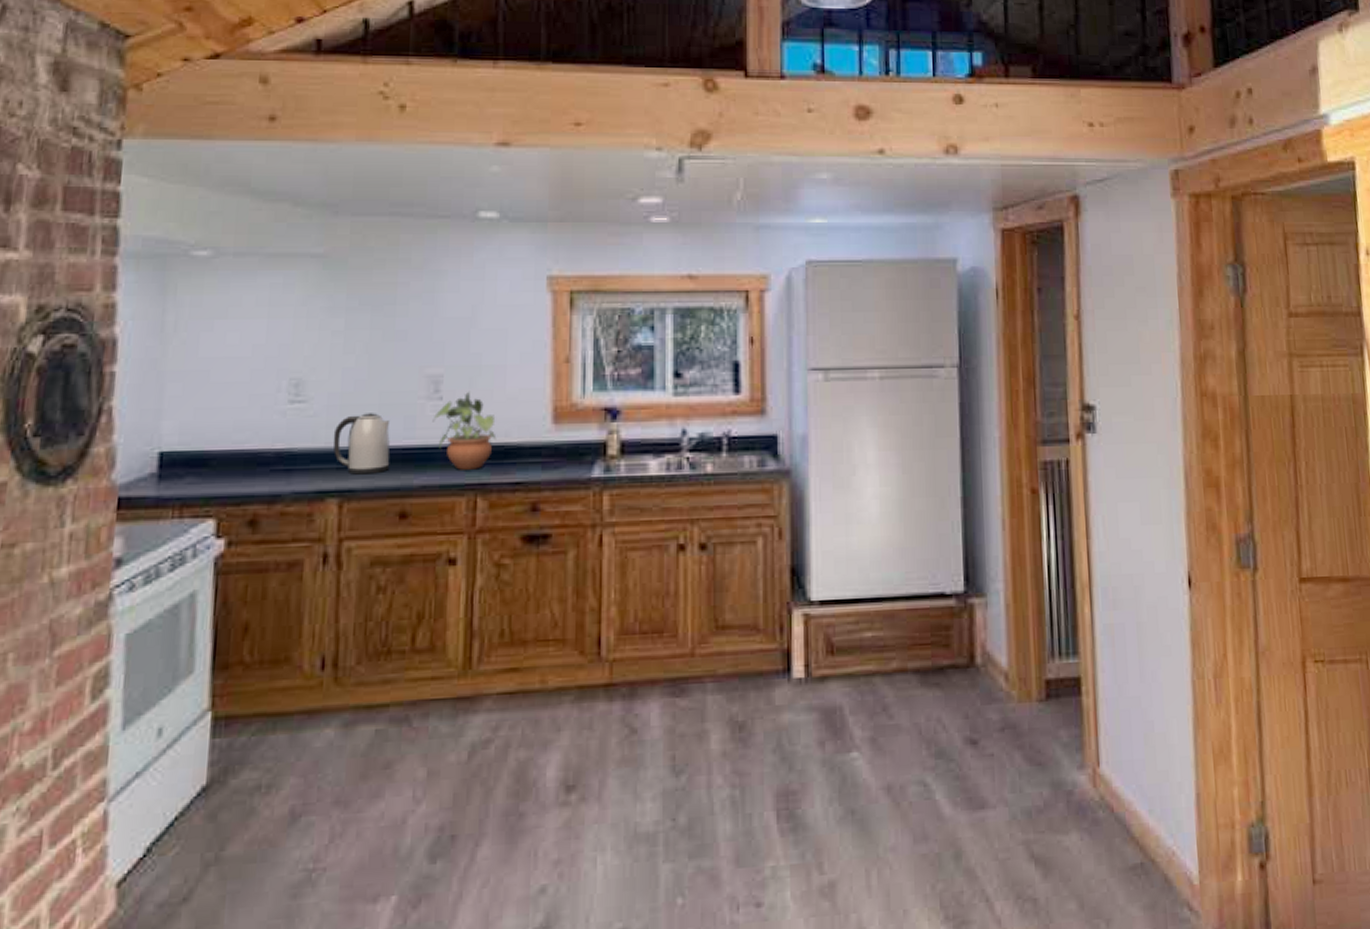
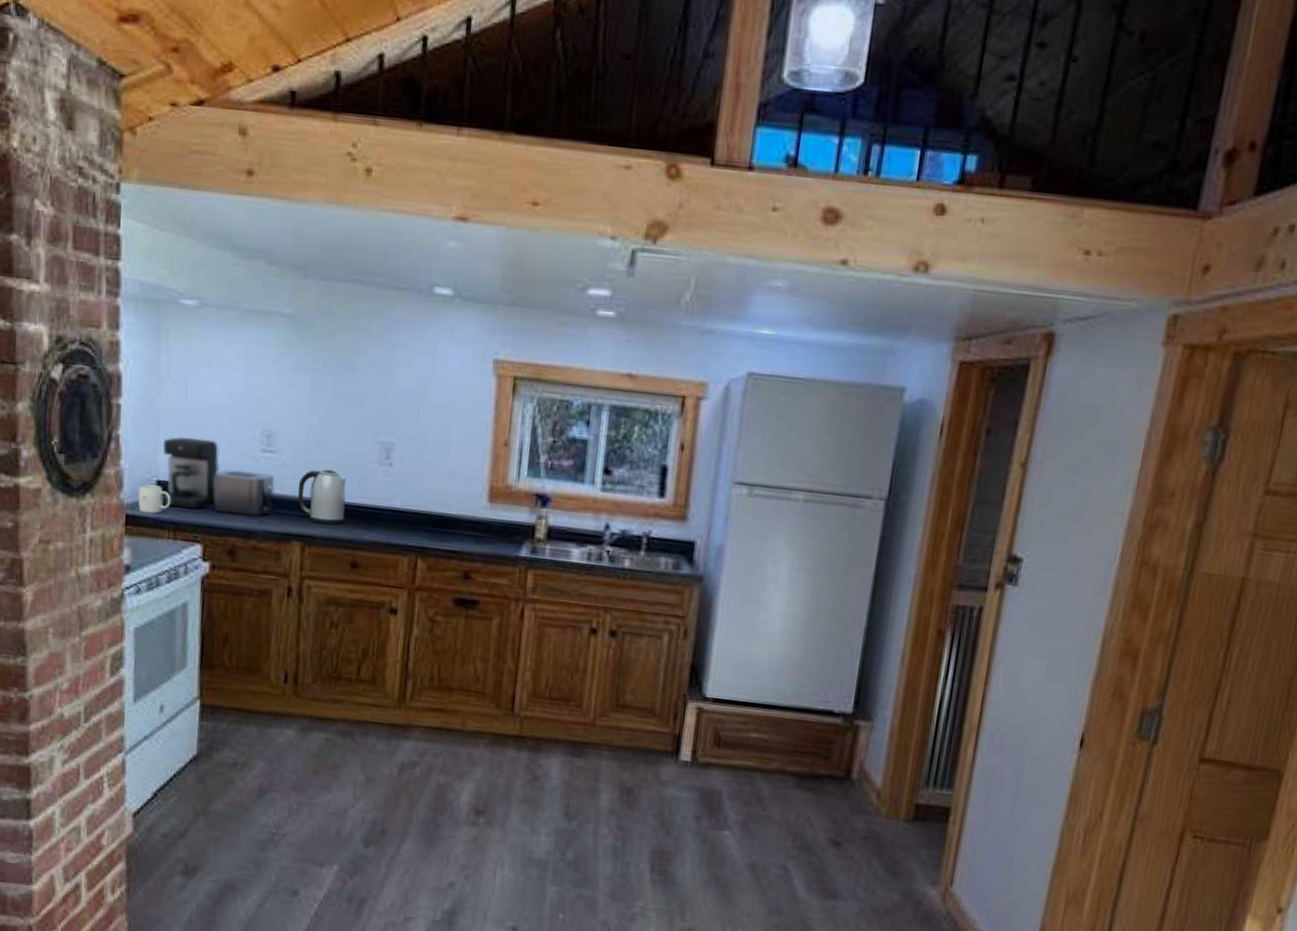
mug: none [134,458,177,493] -> present [137,484,171,514]
coffee maker: none [164,398,236,480] -> present [161,436,218,509]
toaster: none [228,426,305,478] -> present [211,470,275,517]
potted plant: present [432,391,497,470] -> none [382,461,438,534]

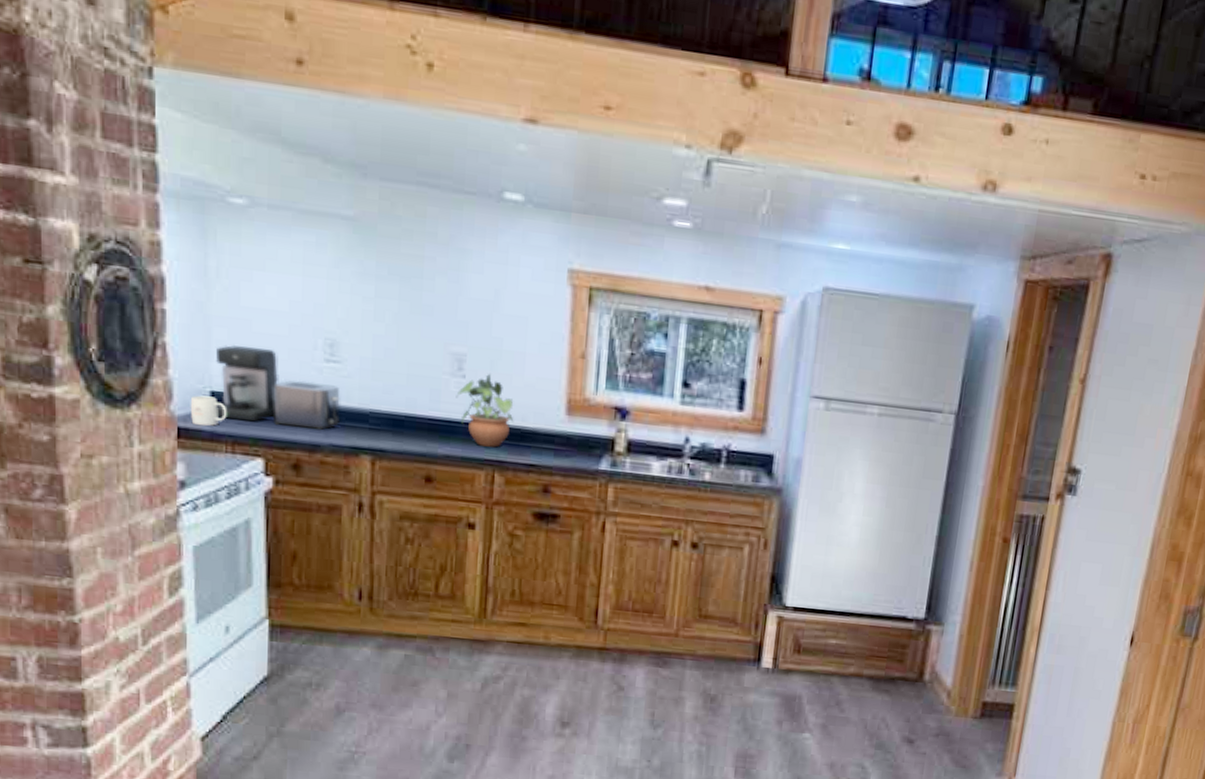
kettle: present [297,469,346,525] -> none [365,381,417,439]
potted plant: none [382,461,438,534] -> present [456,373,514,448]

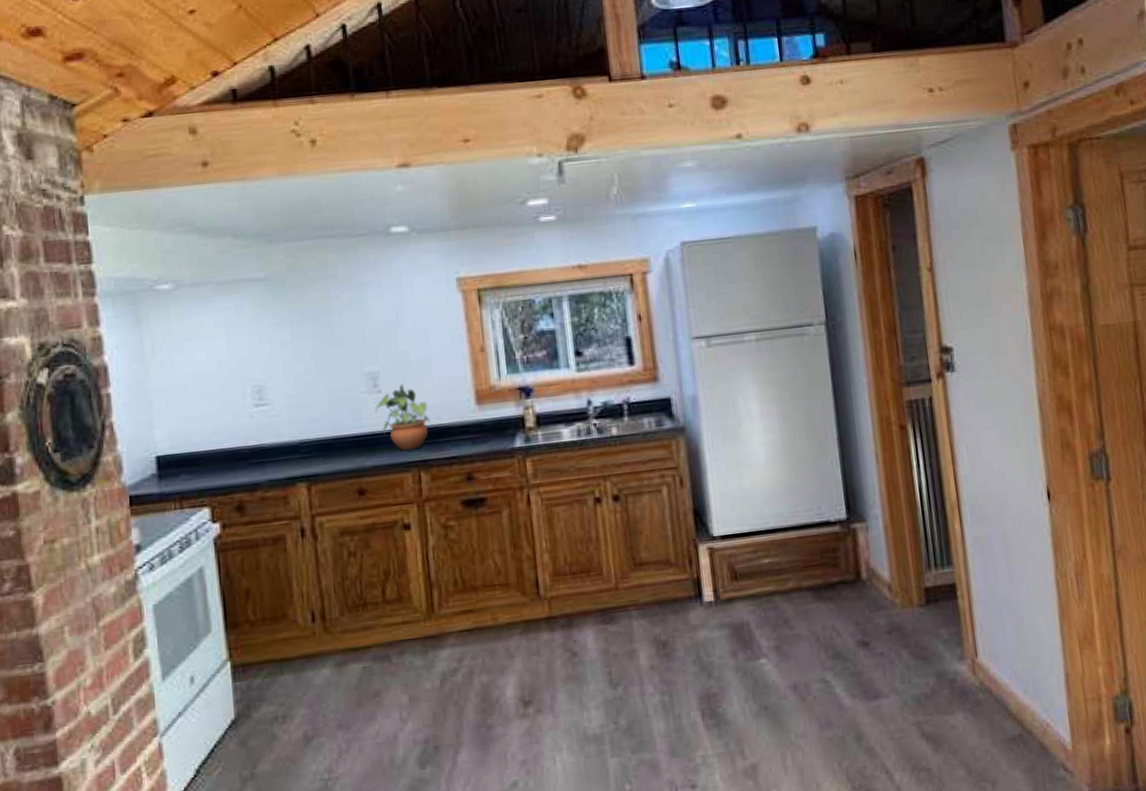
mug: present [190,395,227,427] -> none [138,461,173,491]
coffee maker: present [216,344,278,422] -> none [158,407,215,479]
toaster: present [271,380,340,430] -> none [210,426,274,473]

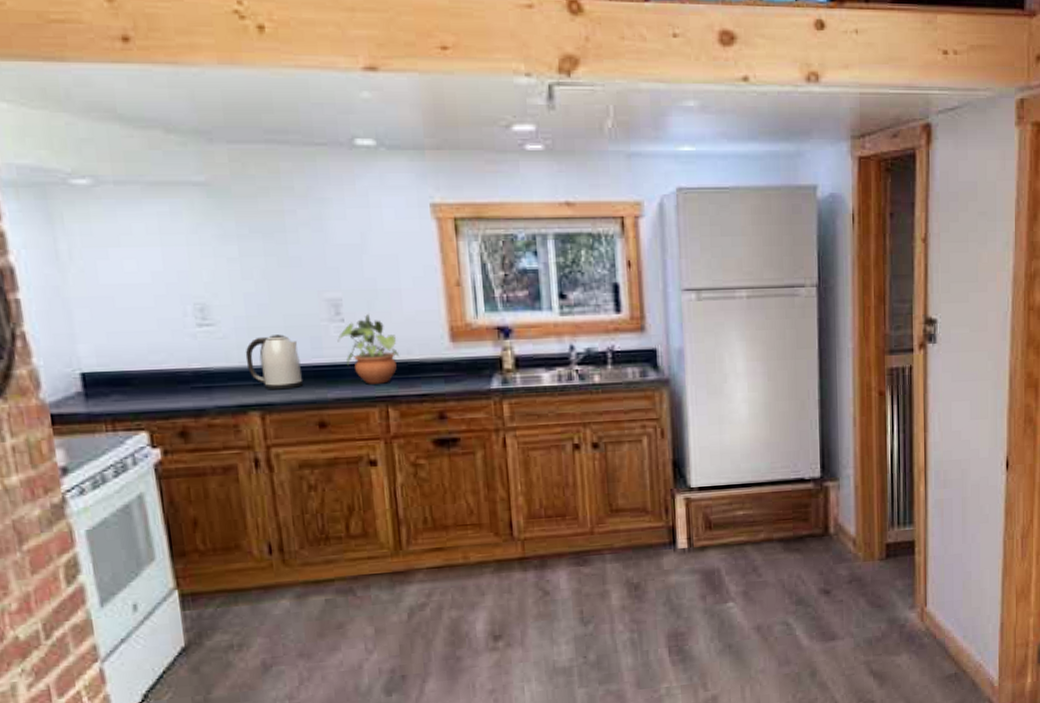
kettle: none [294,409,345,462] -> present [245,334,304,390]

